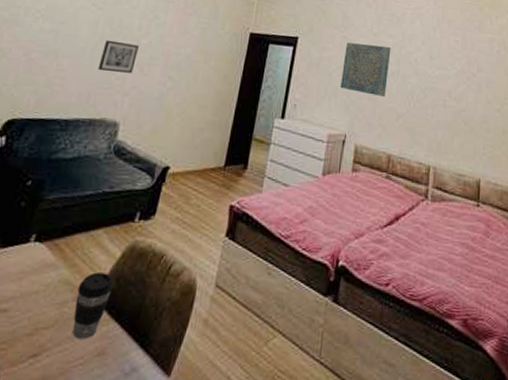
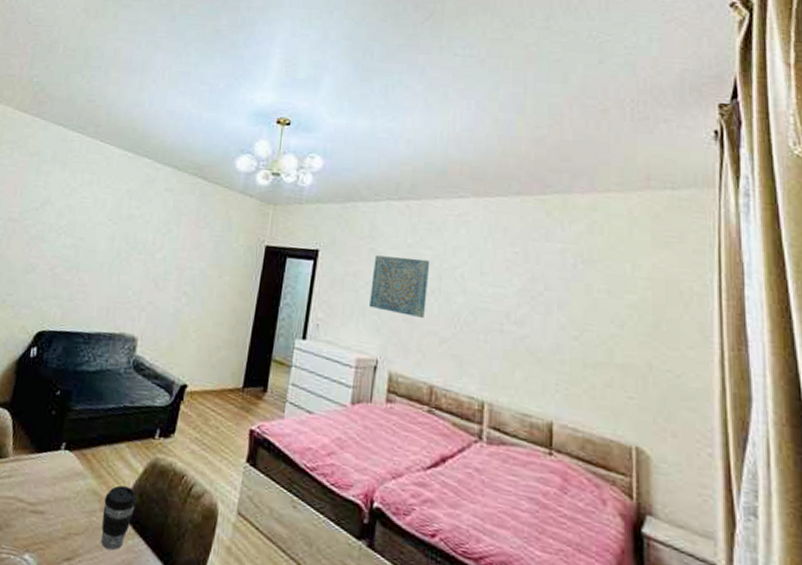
wall art: present [97,40,139,73] -> none [115,254,153,288]

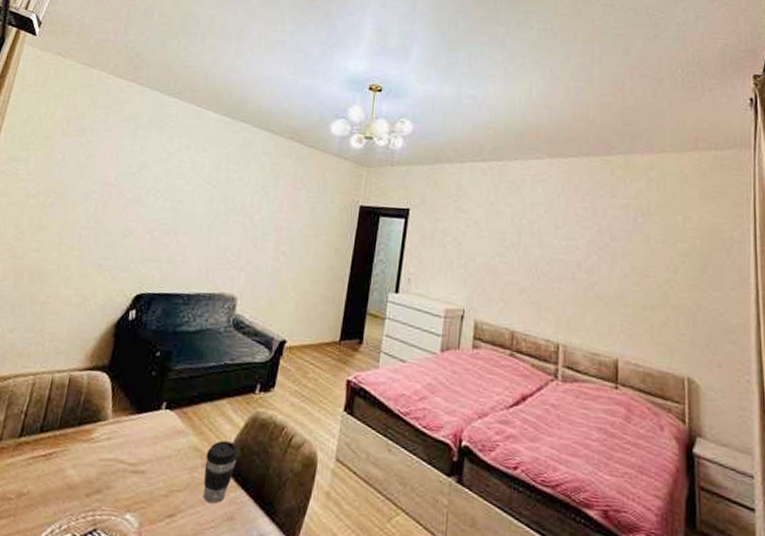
wall art: present [369,255,430,319] -> none [456,213,511,271]

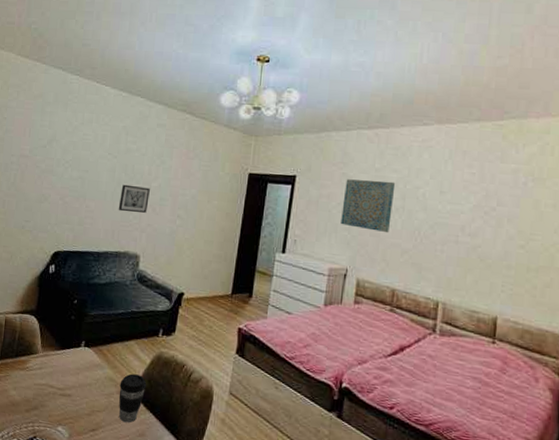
wall art: none [214,216,252,249] -> present [118,184,150,213]
wall art: none [456,213,511,271] -> present [341,179,396,233]

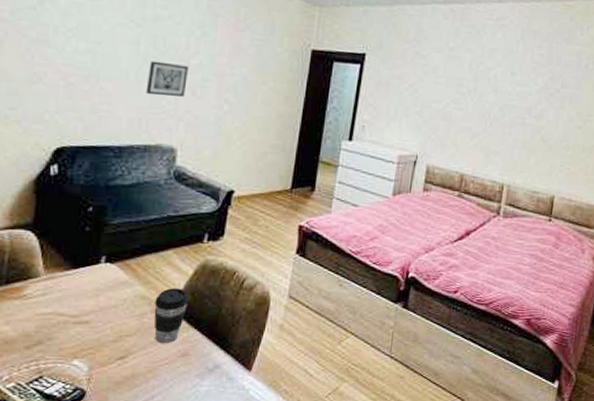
wall art: present [341,179,396,233] -> none [412,58,469,117]

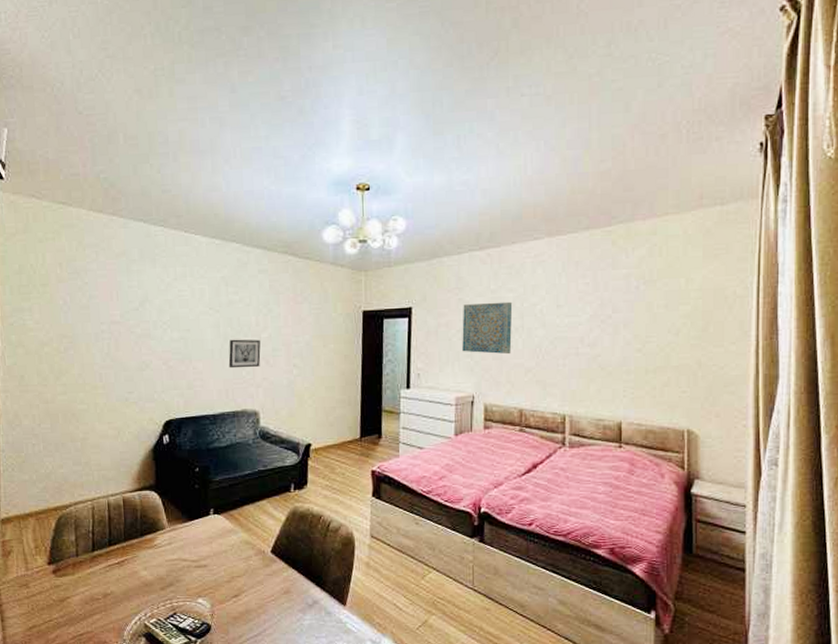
coffee cup: present [154,288,190,344] -> none [257,533,285,583]
wall art: none [412,58,469,117] -> present [462,301,513,355]

